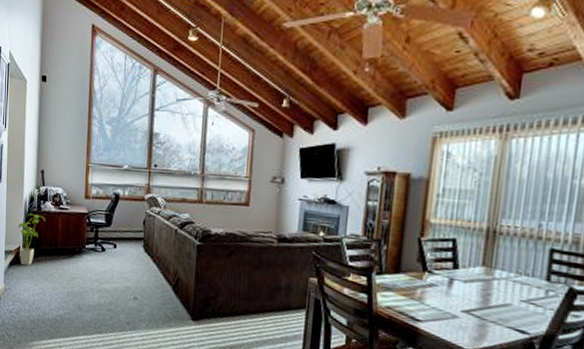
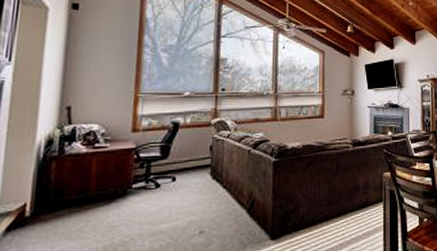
house plant: present [18,214,46,266] -> none [25,159,72,228]

